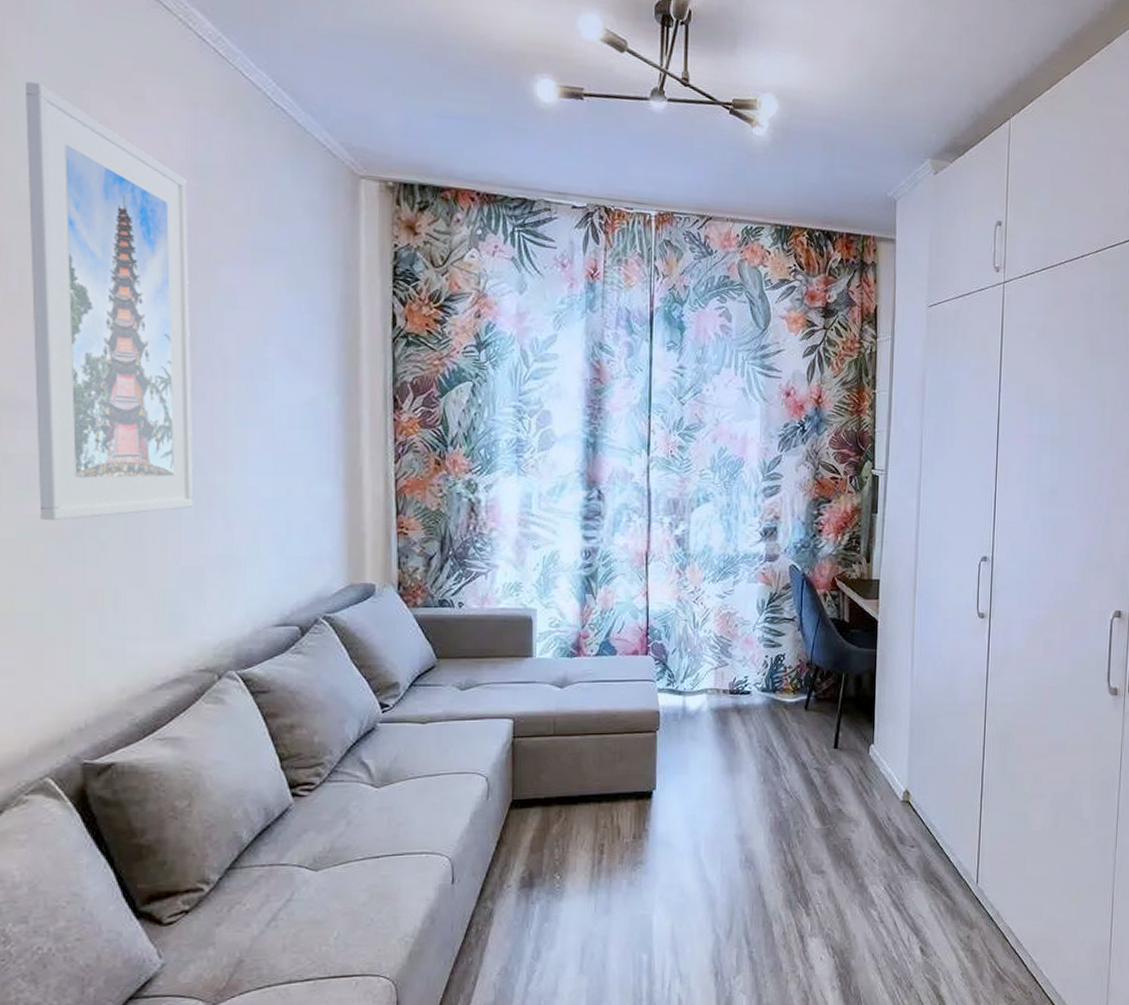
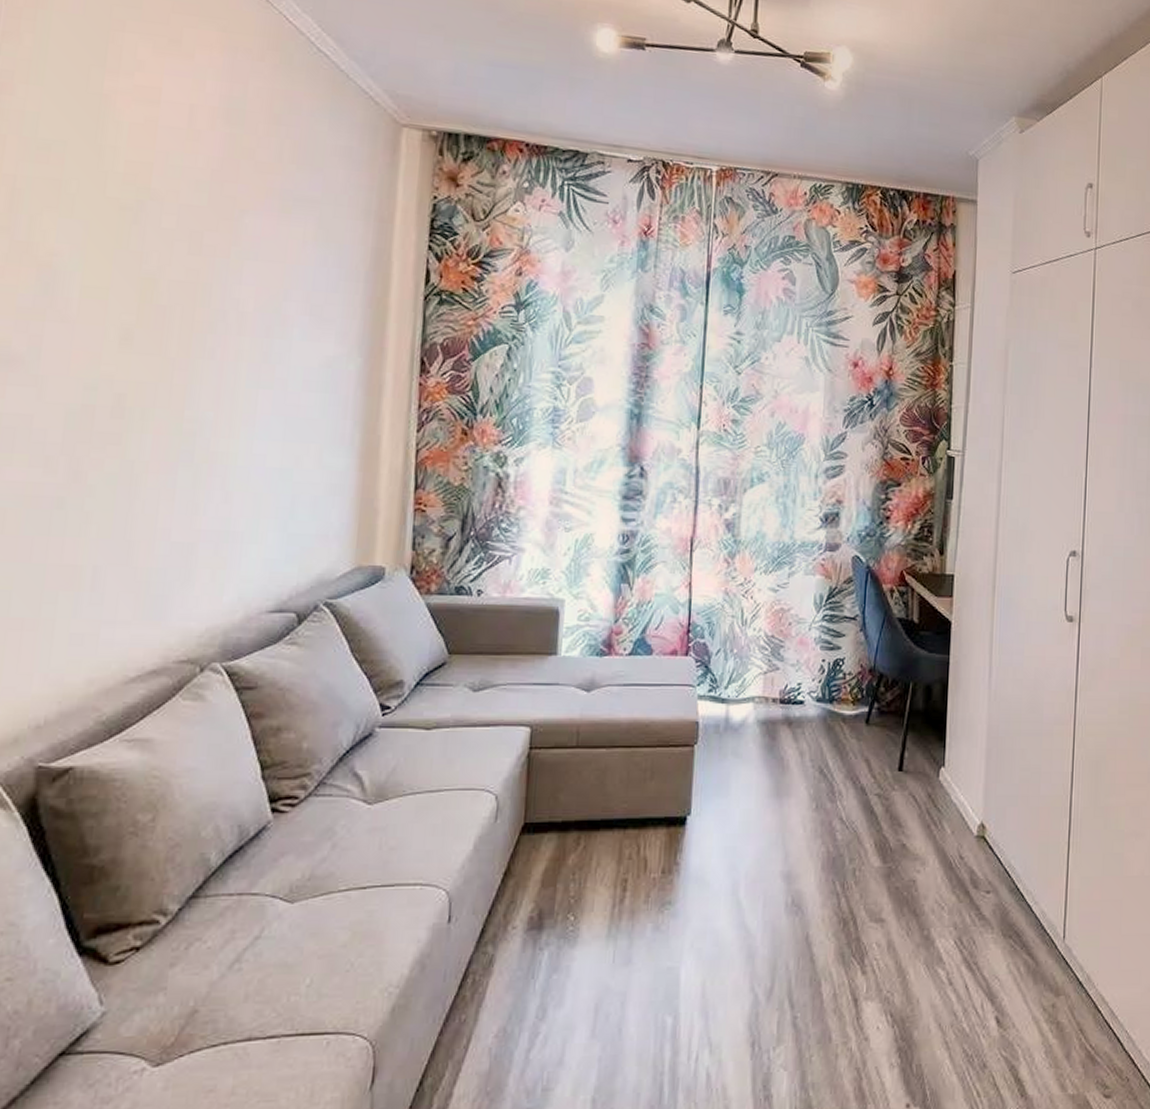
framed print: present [26,82,193,521] -> none [21,23,218,488]

